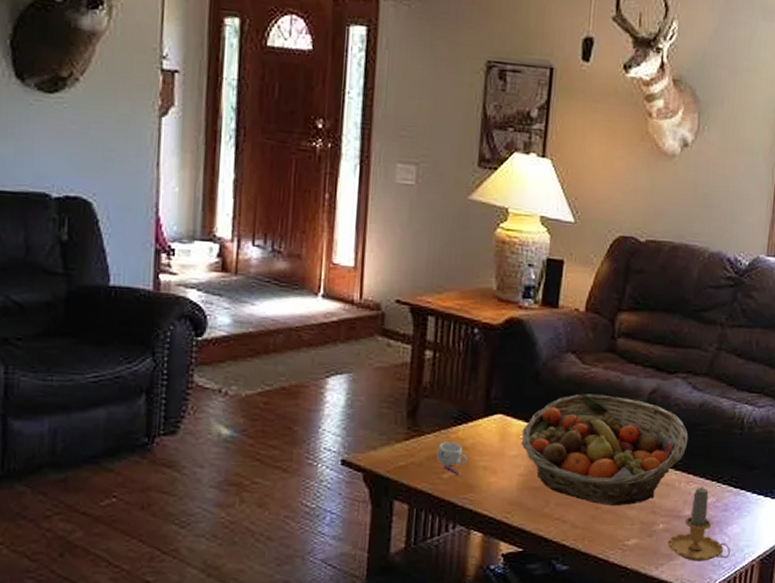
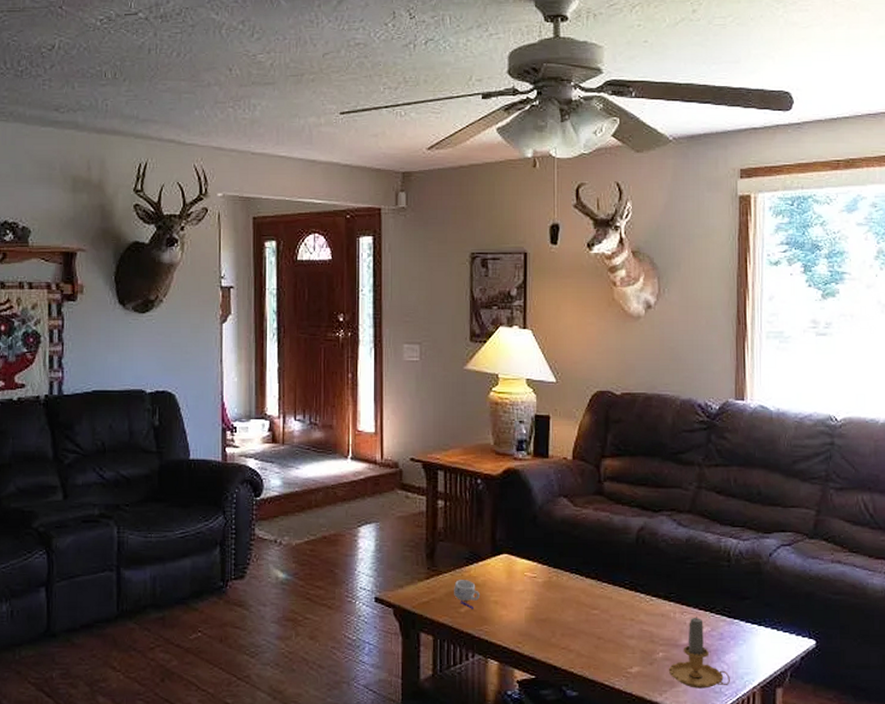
fruit basket: present [521,394,689,506] -> none [526,533,678,636]

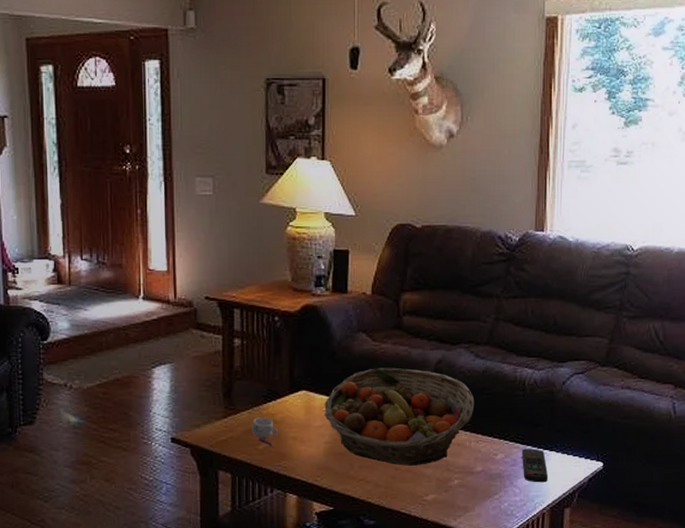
fruit basket: none [526,533,678,636] -> present [324,367,475,466]
candle: present [668,617,730,689] -> none [463,445,521,512]
remote control: none [728,622,758,659] -> present [521,448,549,483]

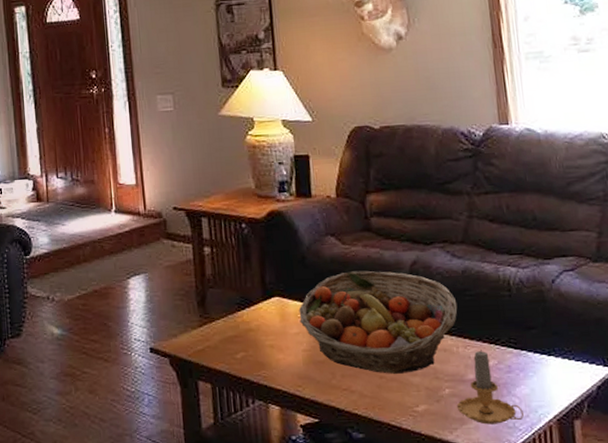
mug: present [252,417,278,446] -> none [228,325,255,355]
candle: none [463,445,521,512] -> present [456,350,524,425]
remote control: present [521,448,549,483] -> none [515,353,551,392]

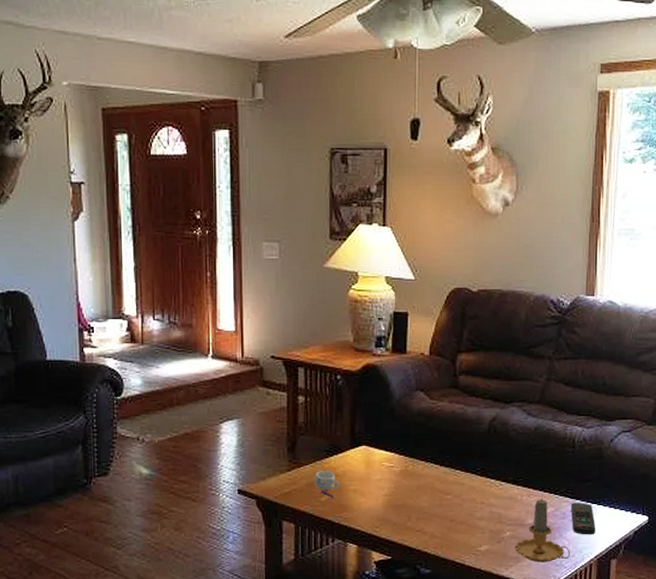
mug: none [228,325,255,355] -> present [315,471,339,498]
fruit basket: present [299,270,458,374] -> none [383,424,527,518]
remote control: none [515,353,551,392] -> present [570,502,596,535]

